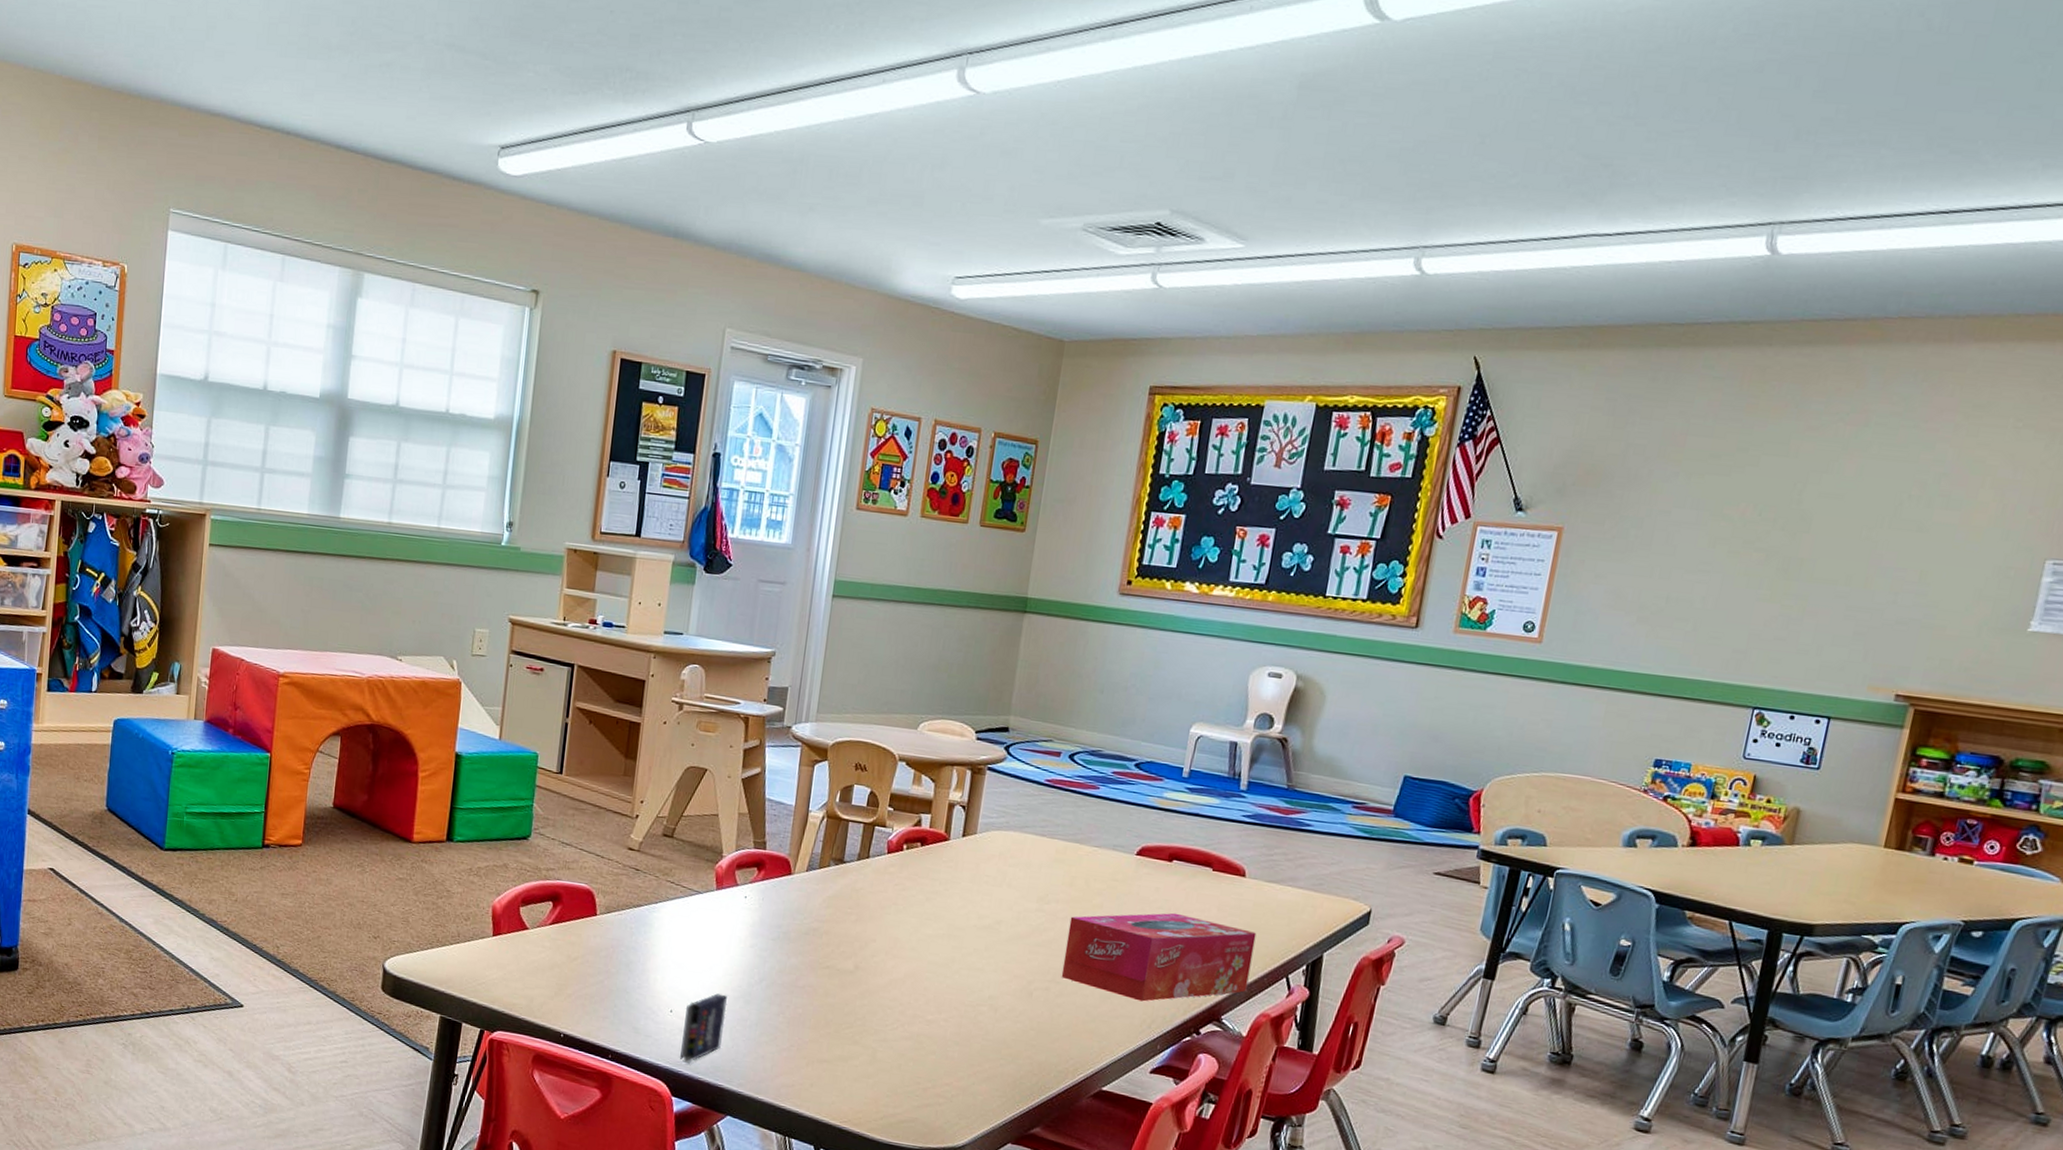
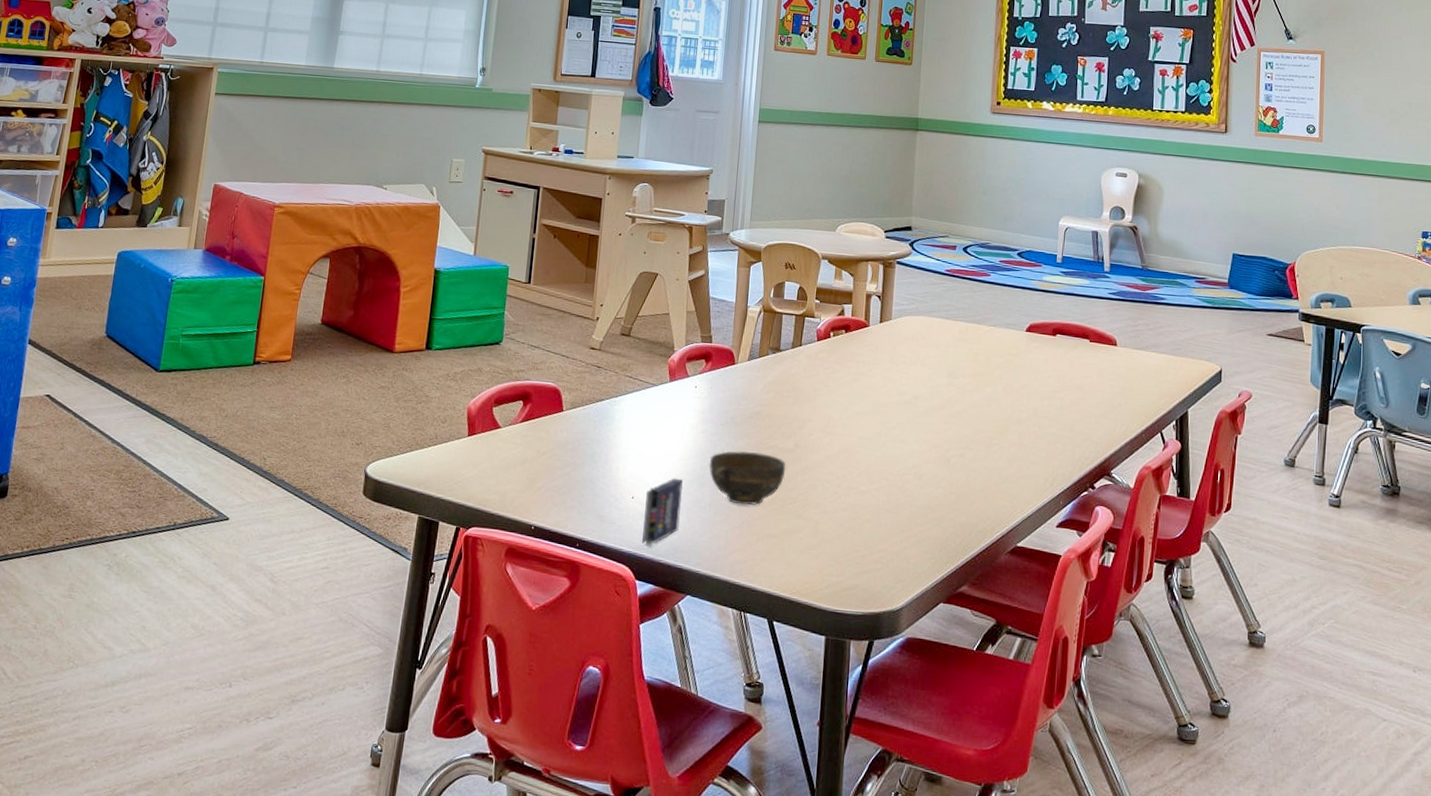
cup: none [757,968,844,1028] -> present [709,450,786,506]
tissue box: present [1061,913,1257,1002] -> none [973,380,1132,462]

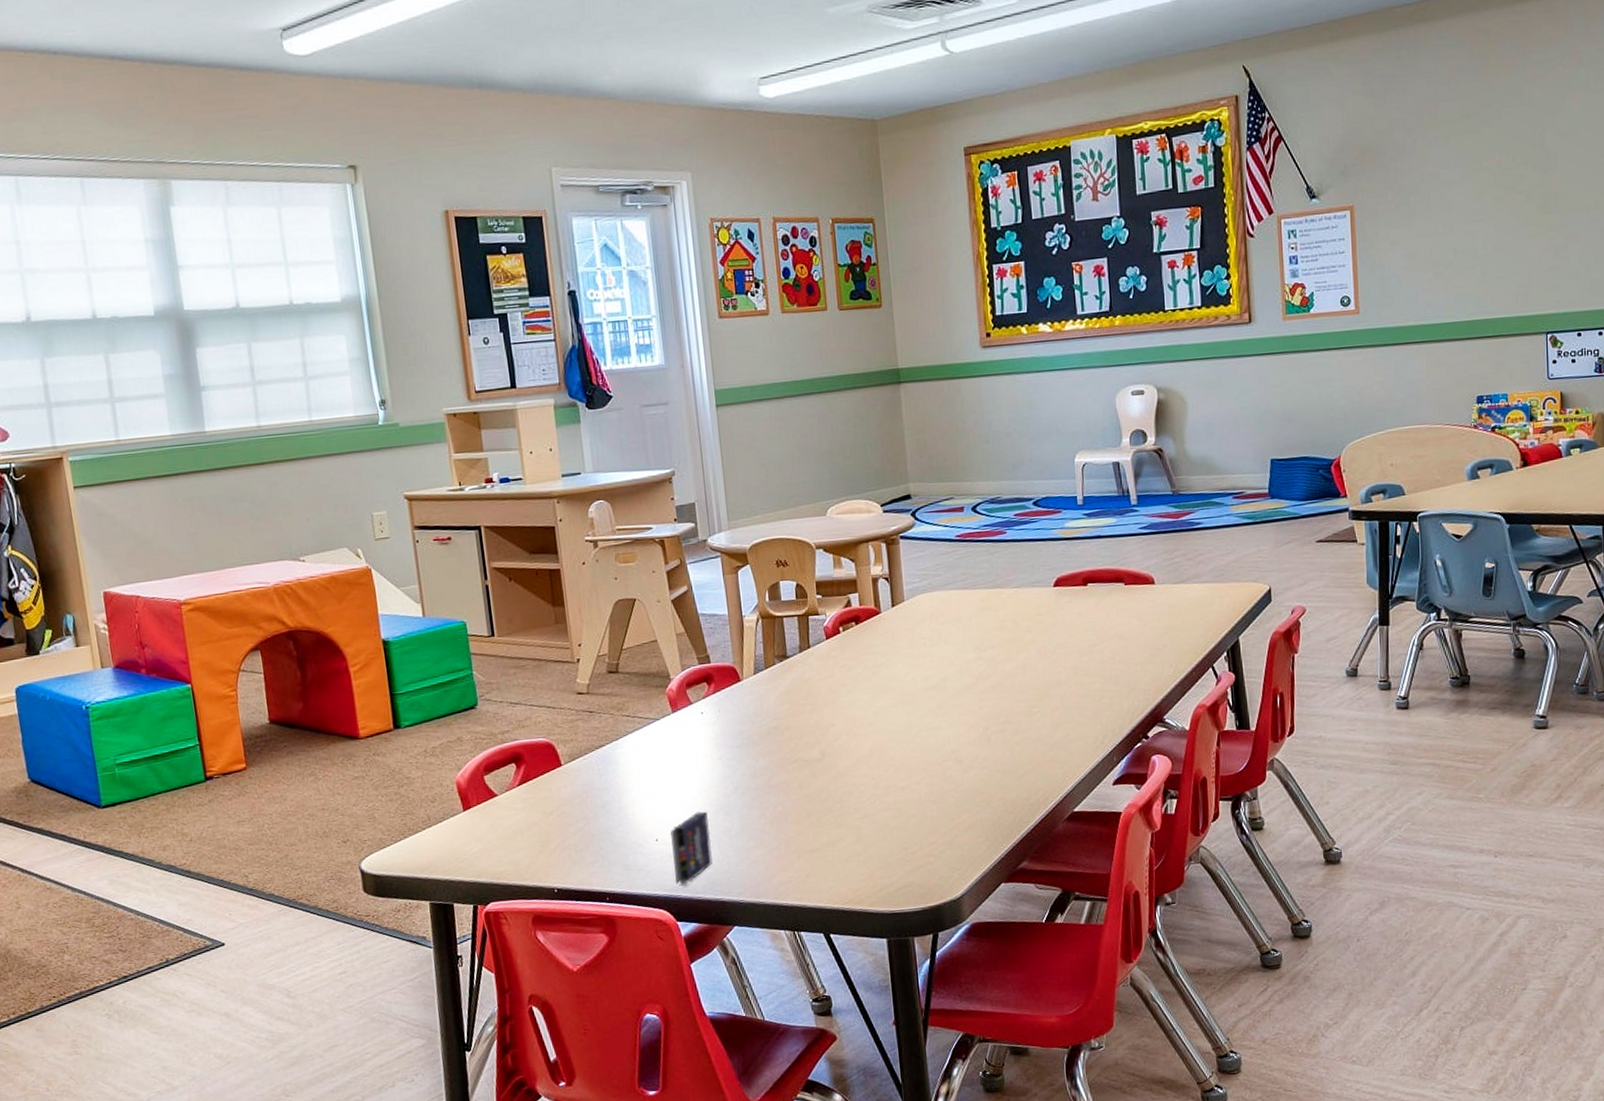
cup: present [709,450,786,506] -> none [732,768,816,826]

